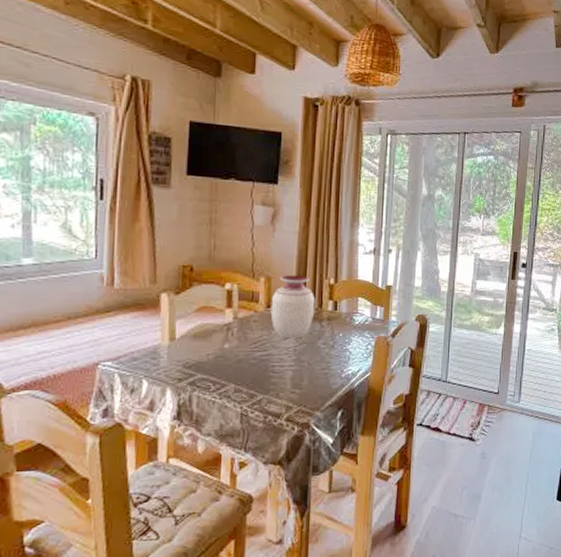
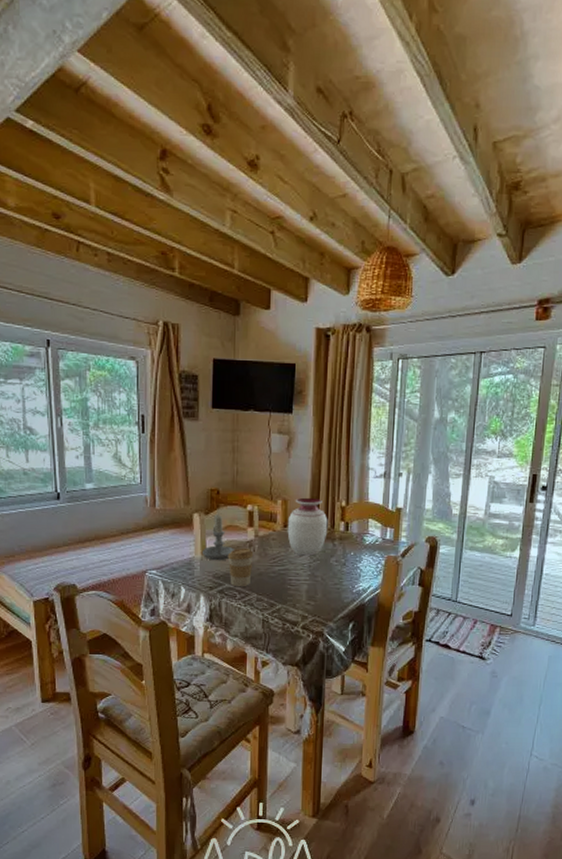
candle: none [171,292,209,348] -> present [203,513,234,561]
coffee cup: none [201,331,232,377] -> present [227,548,254,587]

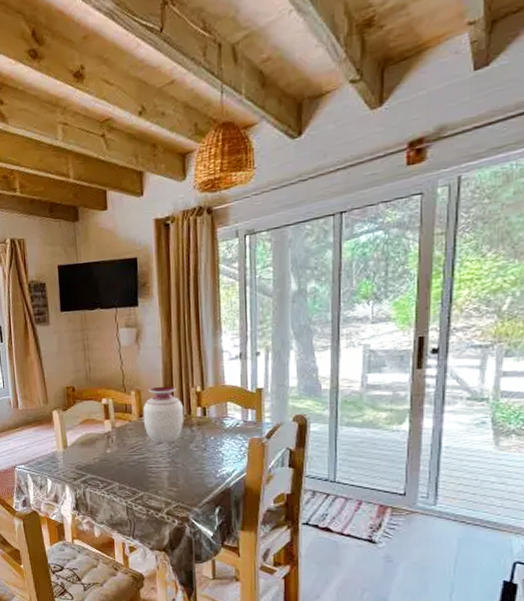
candle: present [203,513,234,561] -> none [64,409,93,454]
coffee cup: present [227,548,254,587] -> none [87,439,112,477]

